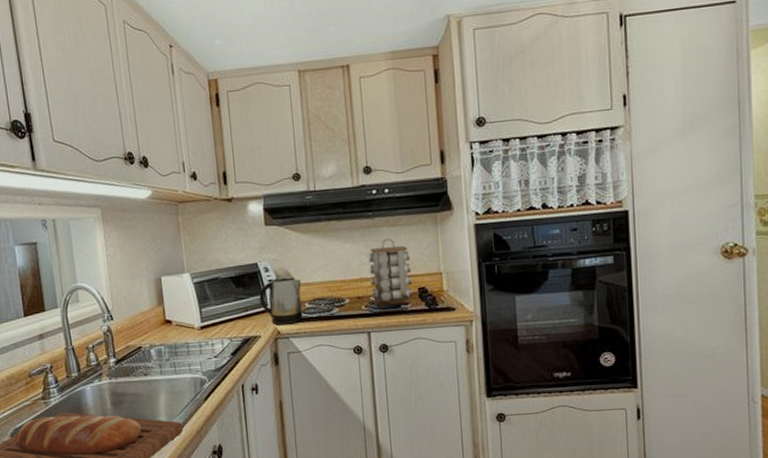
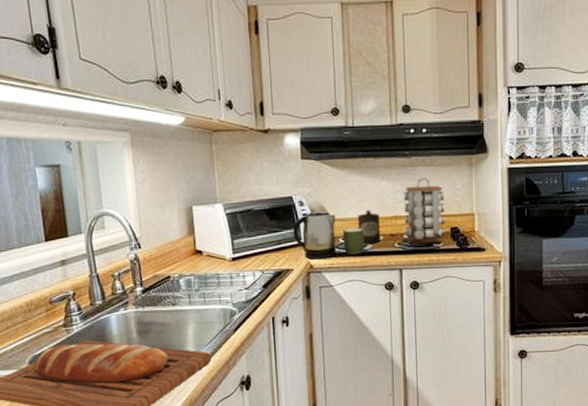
mug: none [309,291,332,319] -> present [343,228,365,254]
canister: none [322,273,347,308] -> present [357,210,380,244]

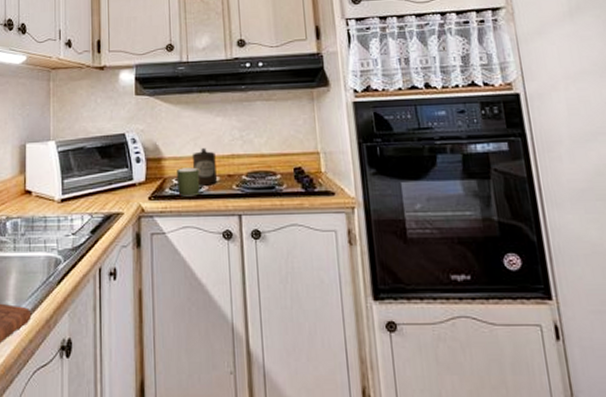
kettle: present [293,211,336,260] -> none [124,149,170,202]
spice rack: present [403,178,445,245] -> none [241,113,288,187]

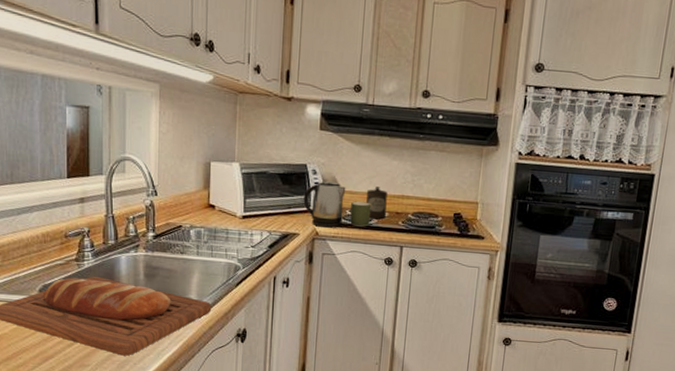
kettle: none [124,149,170,202] -> present [303,181,346,228]

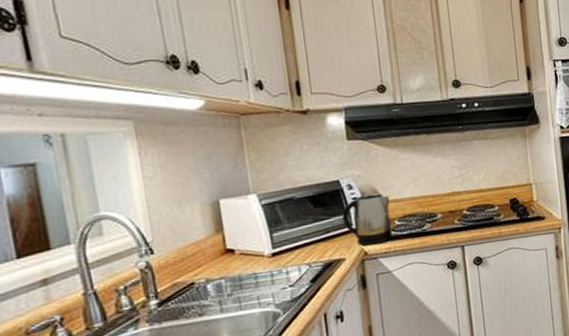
mug: present [350,201,371,227] -> none [398,207,423,236]
canister: present [366,186,388,220] -> none [412,188,439,224]

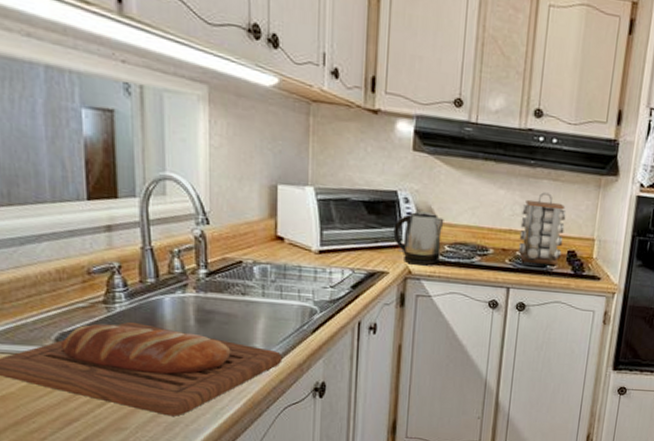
spice rack: none [459,151,505,219] -> present [518,192,567,265]

